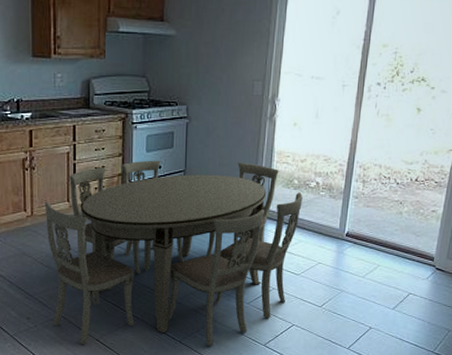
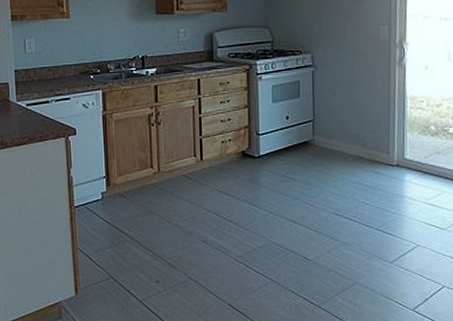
dining table: present [44,160,303,346] -> none [171,109,442,311]

